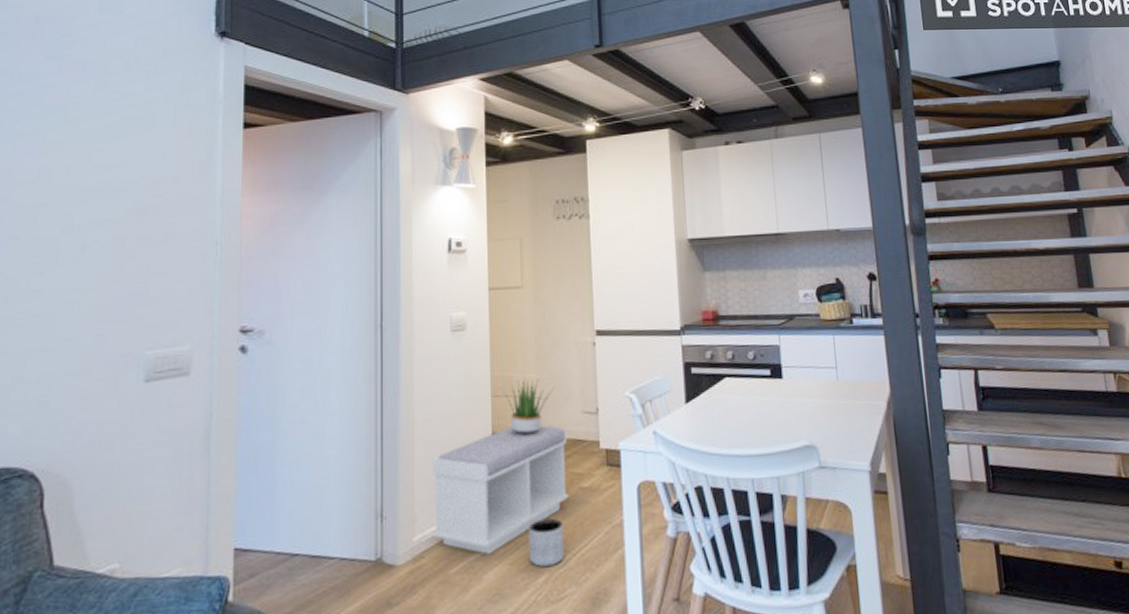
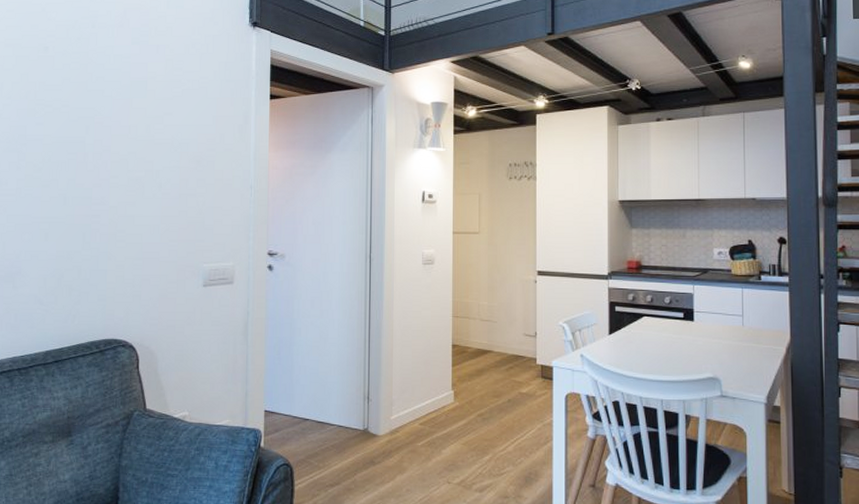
bench: present [432,425,569,555] -> none [405,341,510,435]
potted plant: present [503,378,556,434] -> none [461,304,503,348]
planter: present [528,518,565,568] -> none [477,413,505,450]

